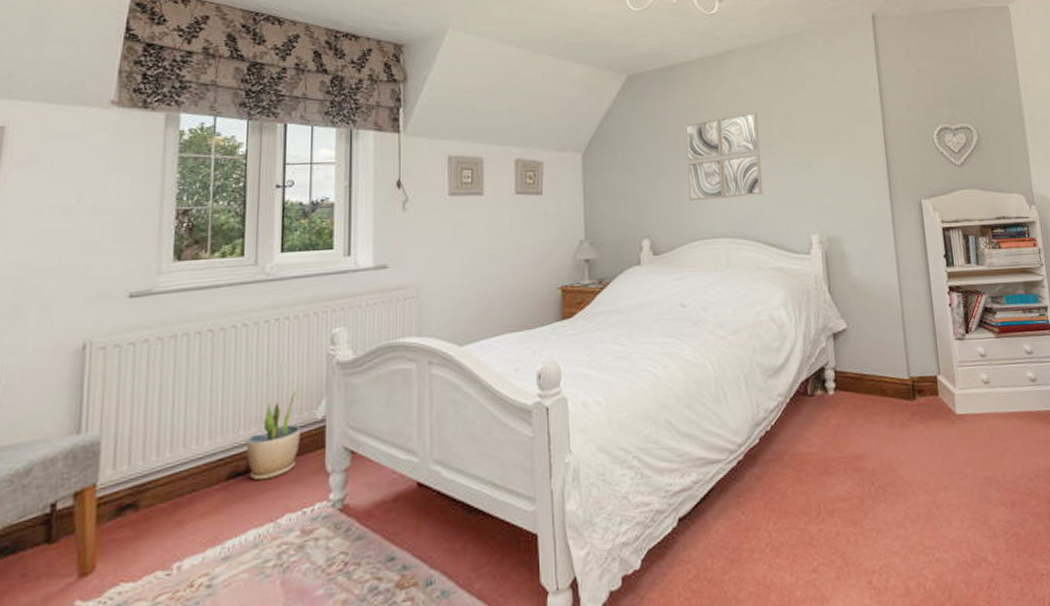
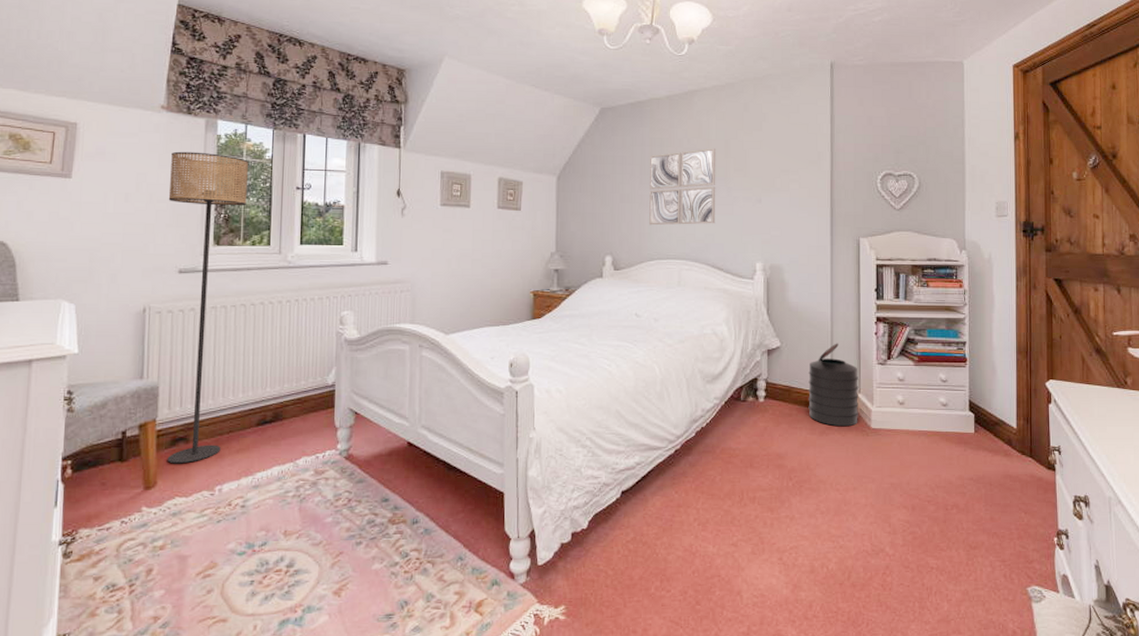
floor lamp: none [109,151,217,540] -> present [167,151,248,464]
potted plant: present [246,388,300,481] -> none [271,358,315,429]
trash can: none [880,319,941,416] -> present [808,343,858,427]

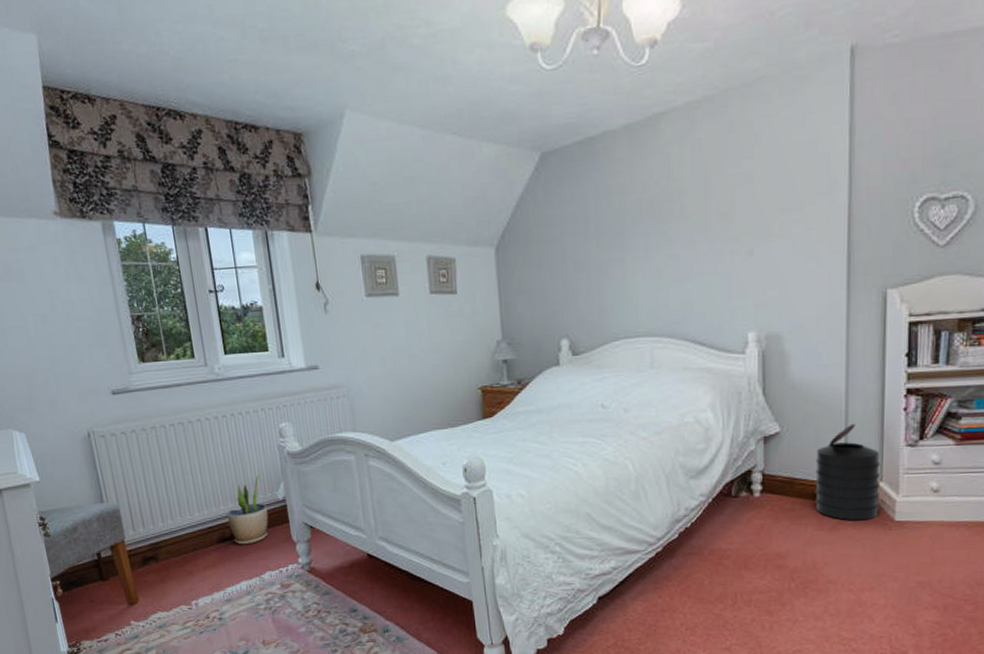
floor lamp: present [167,151,248,464] -> none [76,260,189,582]
potted plant: none [271,358,315,429] -> present [226,473,268,545]
wall art: present [649,147,716,226] -> none [607,188,695,298]

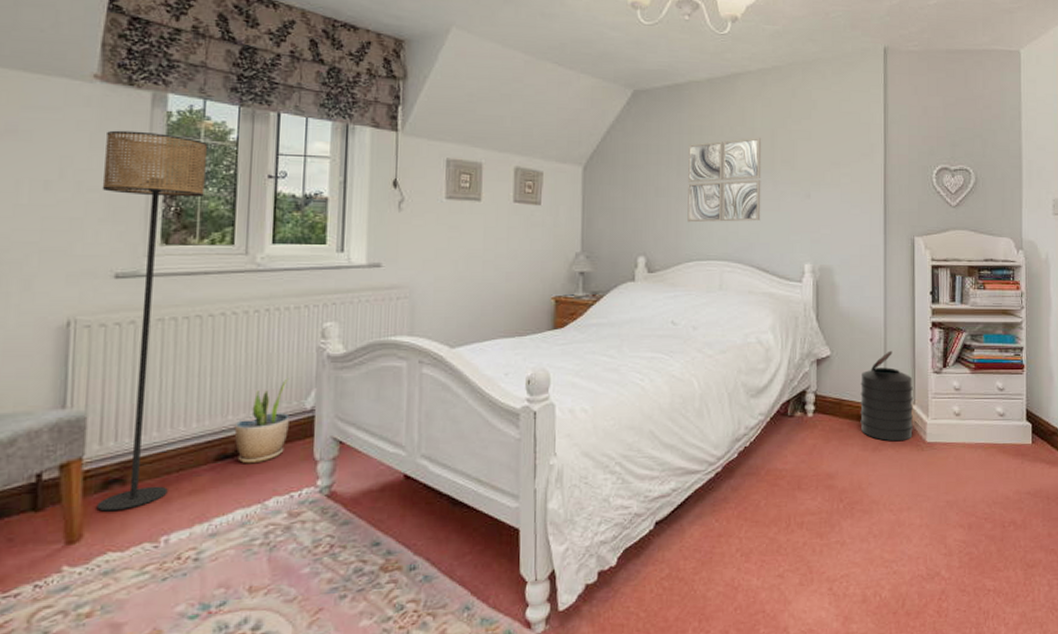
floor lamp: none [76,260,189,582] -> present [96,130,207,512]
wall art: none [607,188,695,298] -> present [687,137,762,223]

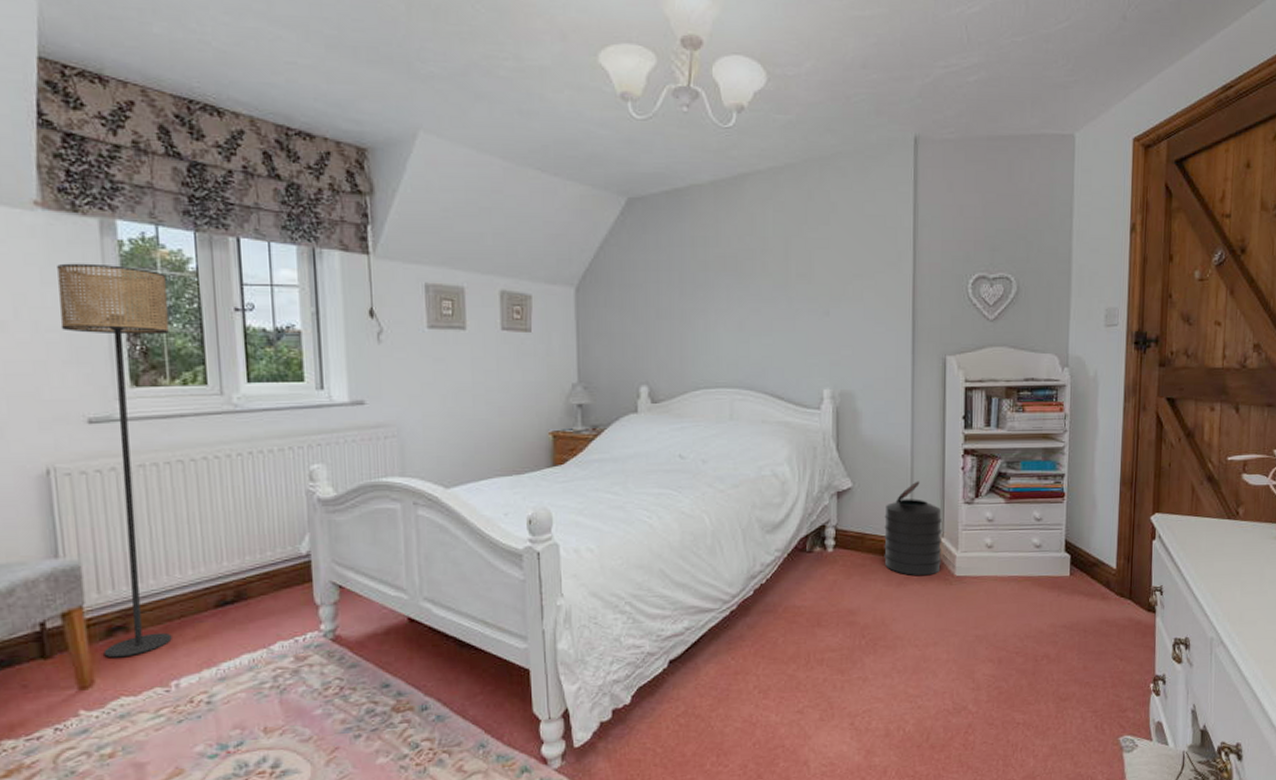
potted plant: present [234,378,290,464] -> none [230,523,286,610]
wall art: present [687,137,762,223] -> none [692,247,774,347]

